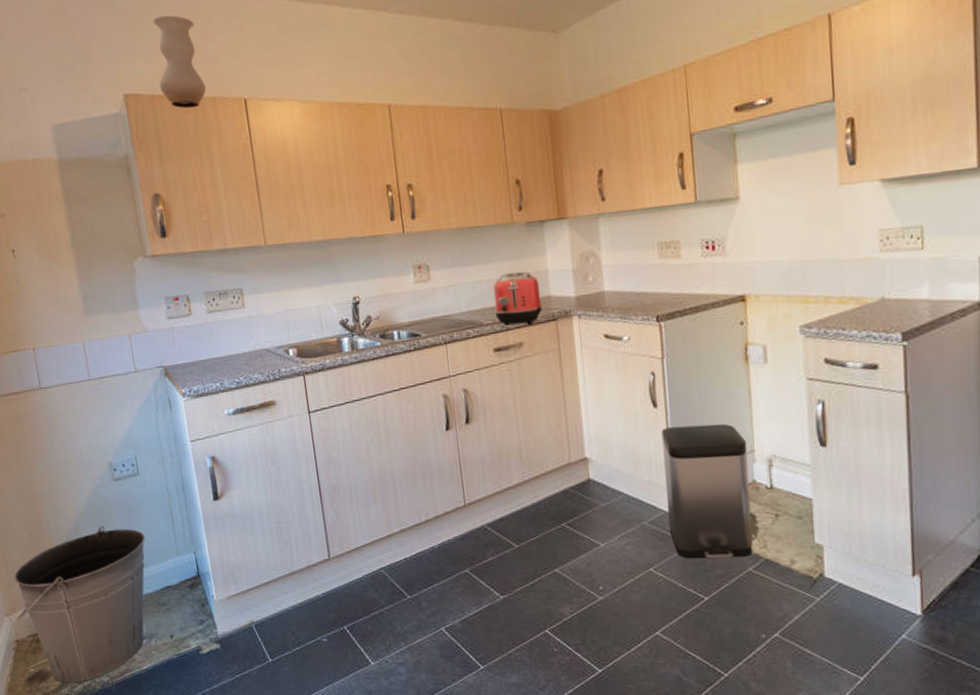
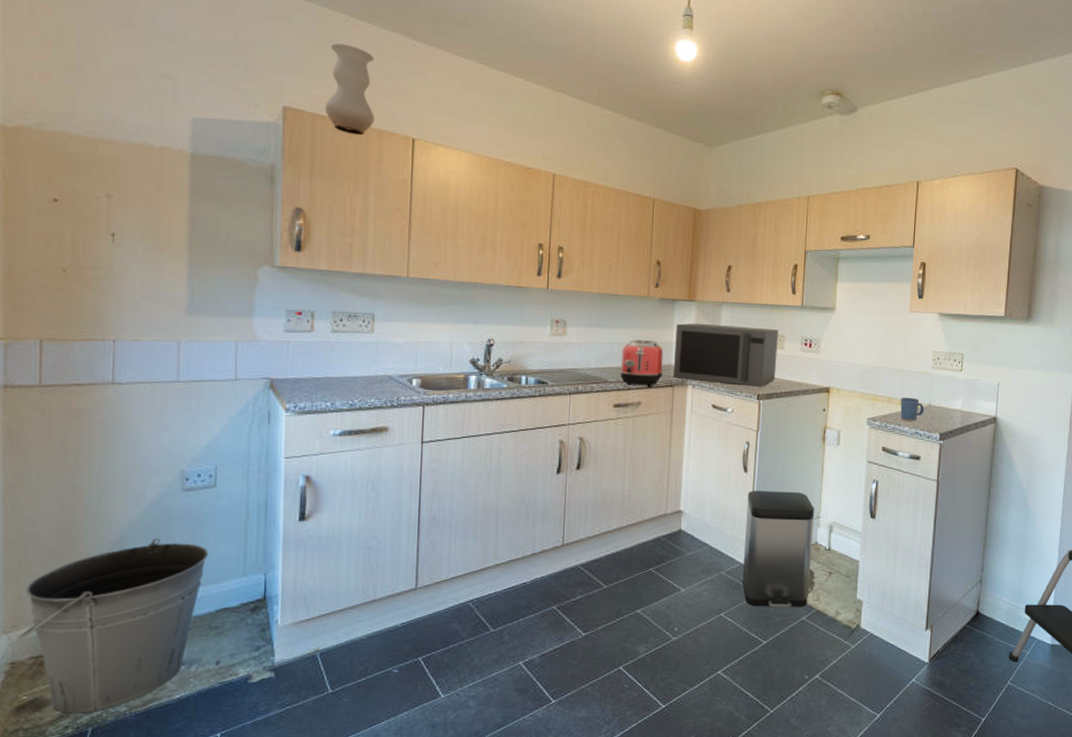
microwave: none [549,235,676,311] -> present [672,323,778,387]
mug: none [842,292,876,323] -> present [900,397,924,421]

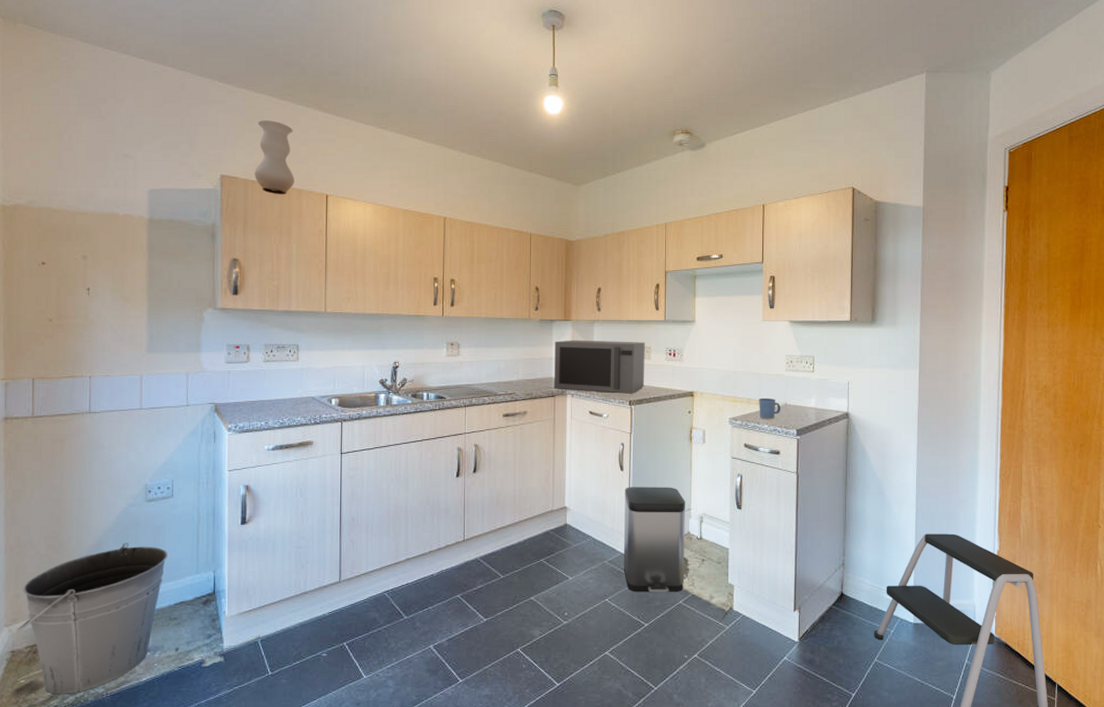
toaster: present [620,339,664,386] -> none [508,356,546,397]

